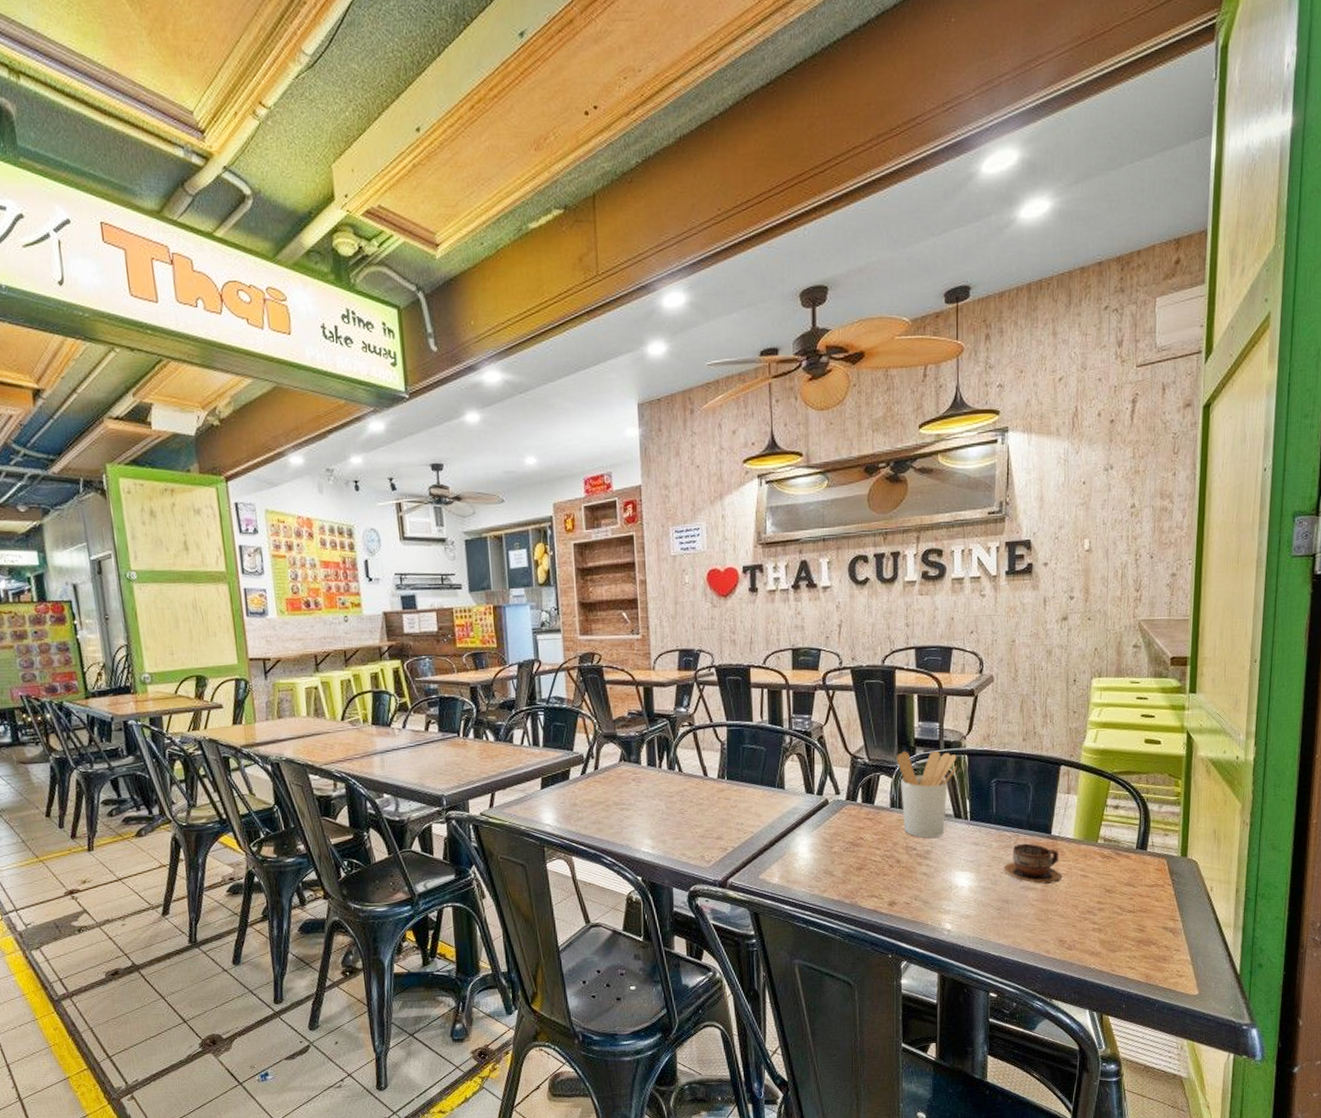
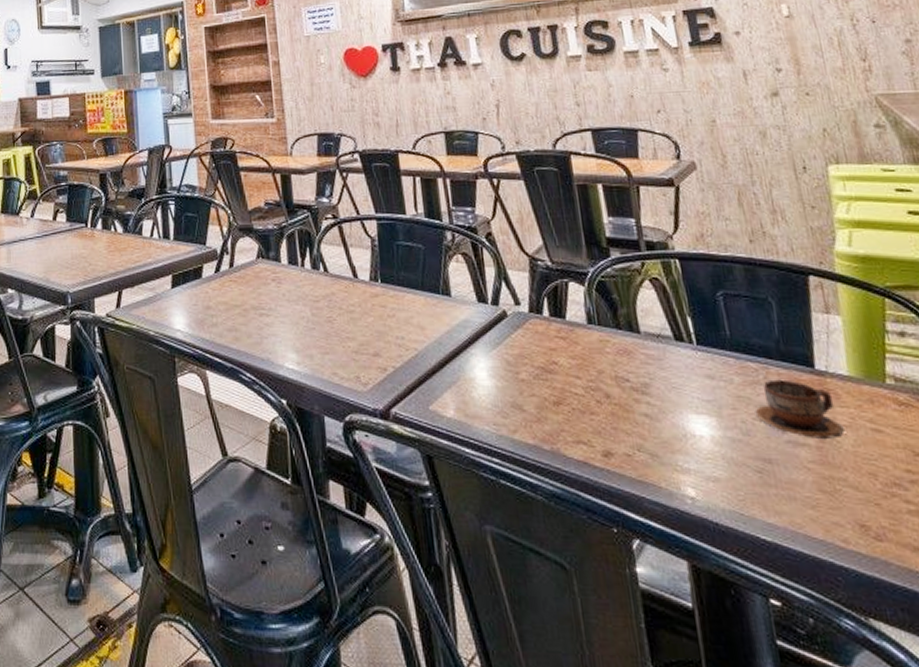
utensil holder: present [896,750,958,839] -> none [585,252,668,367]

